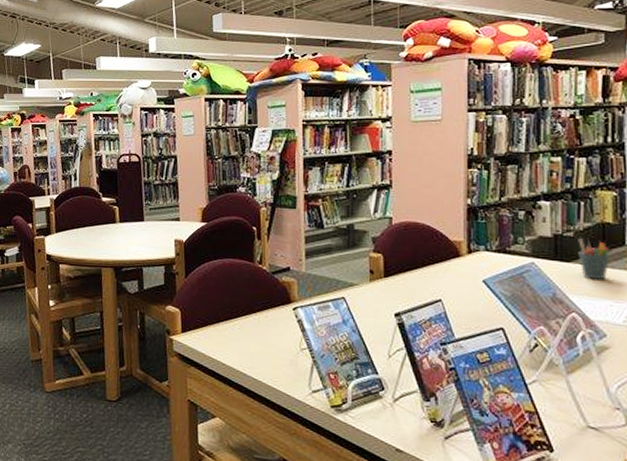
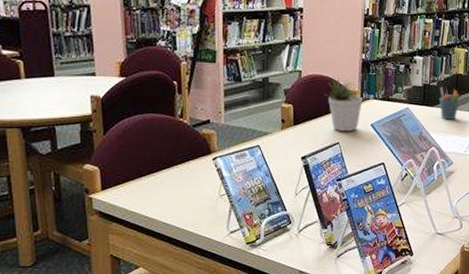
potted plant: none [420,223,471,288] -> present [324,76,364,132]

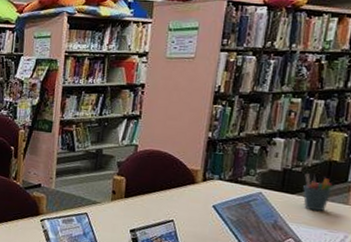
potted plant: present [324,76,364,132] -> none [161,152,206,211]

